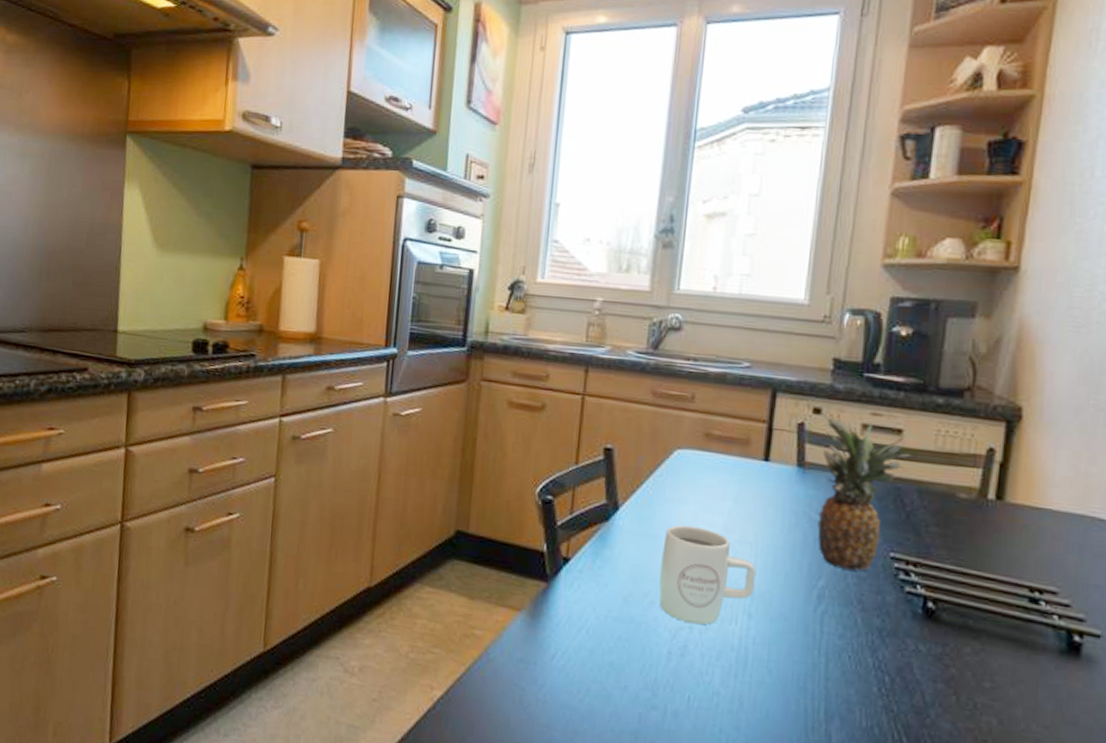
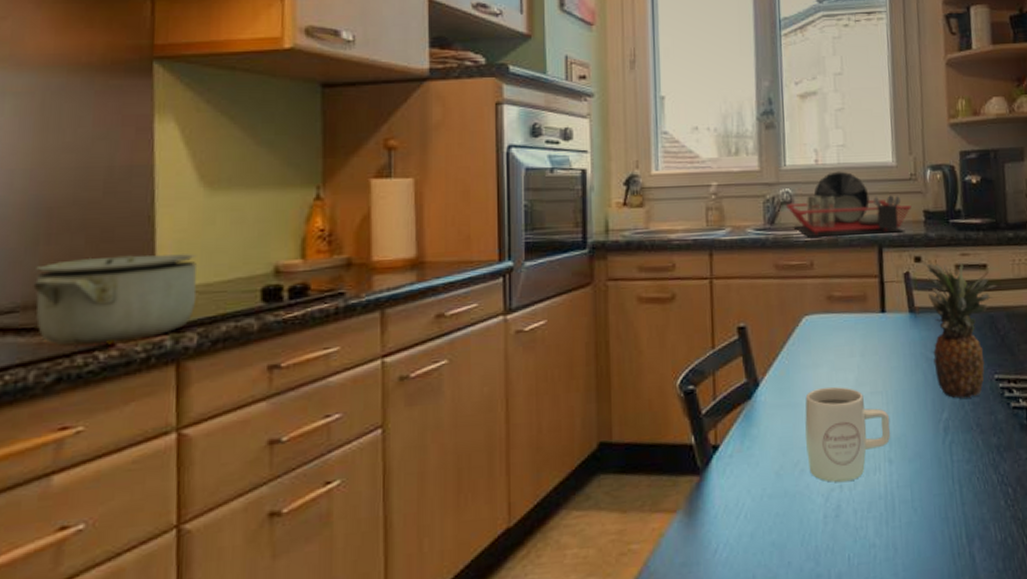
cooking pot: none [36,296,148,369] -> present [33,254,197,346]
dish rack: none [674,302,819,379] -> present [786,171,912,237]

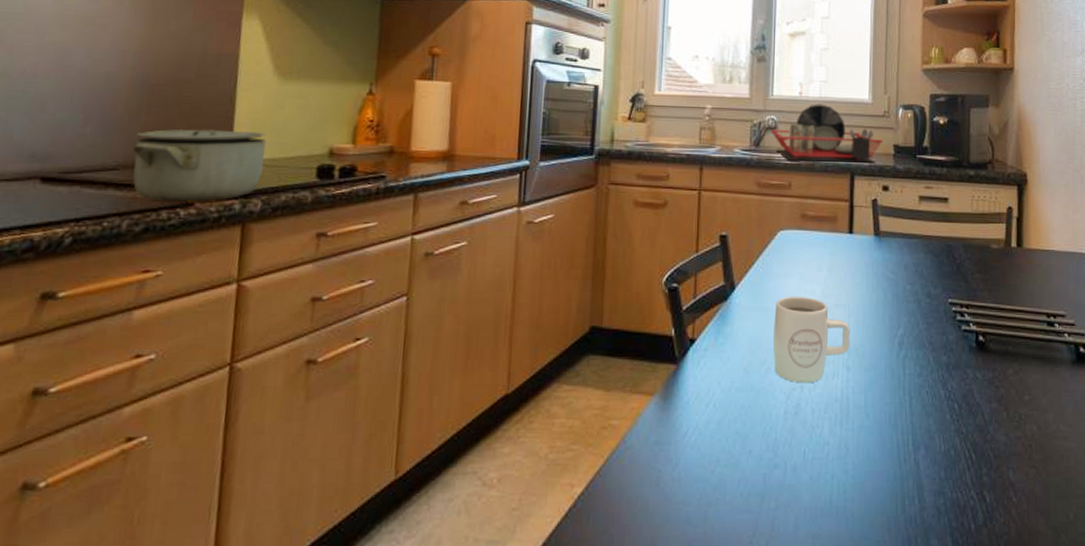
fruit: present [922,262,998,399] -> none [889,191,957,318]

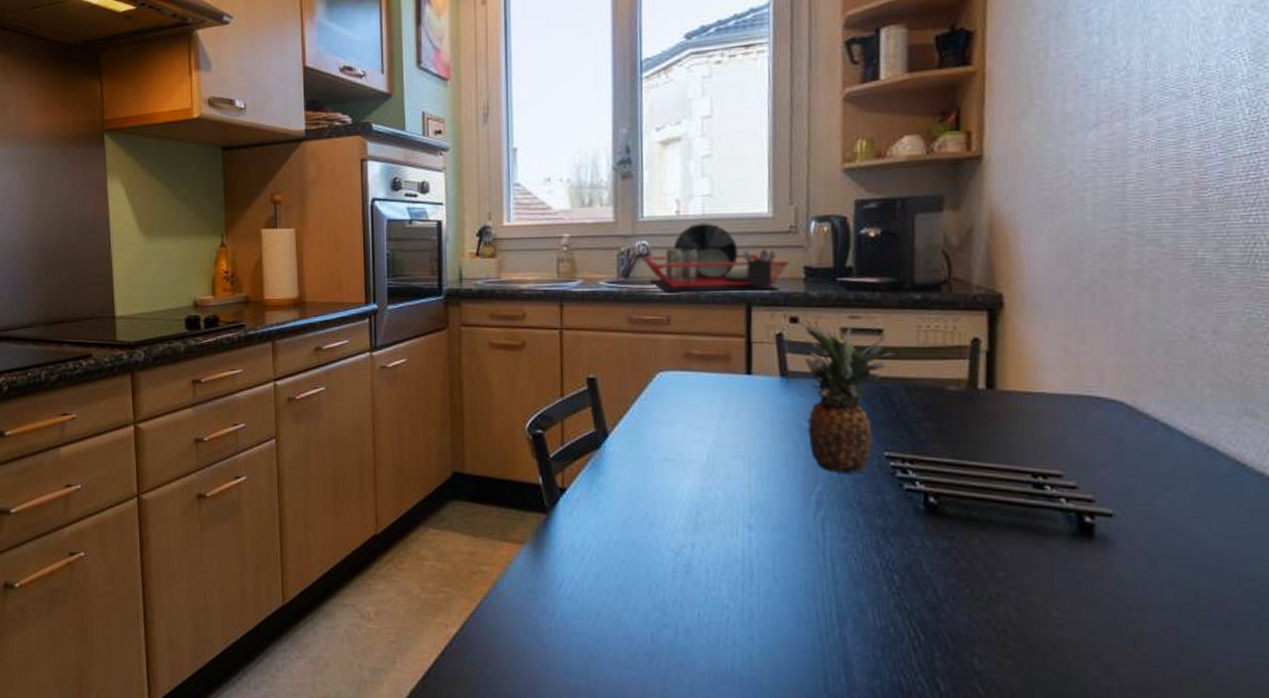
cooking pot: present [133,128,267,203] -> none [40,288,141,355]
mug: present [772,296,850,384] -> none [655,445,752,541]
fruit: none [889,191,957,318] -> present [799,323,896,473]

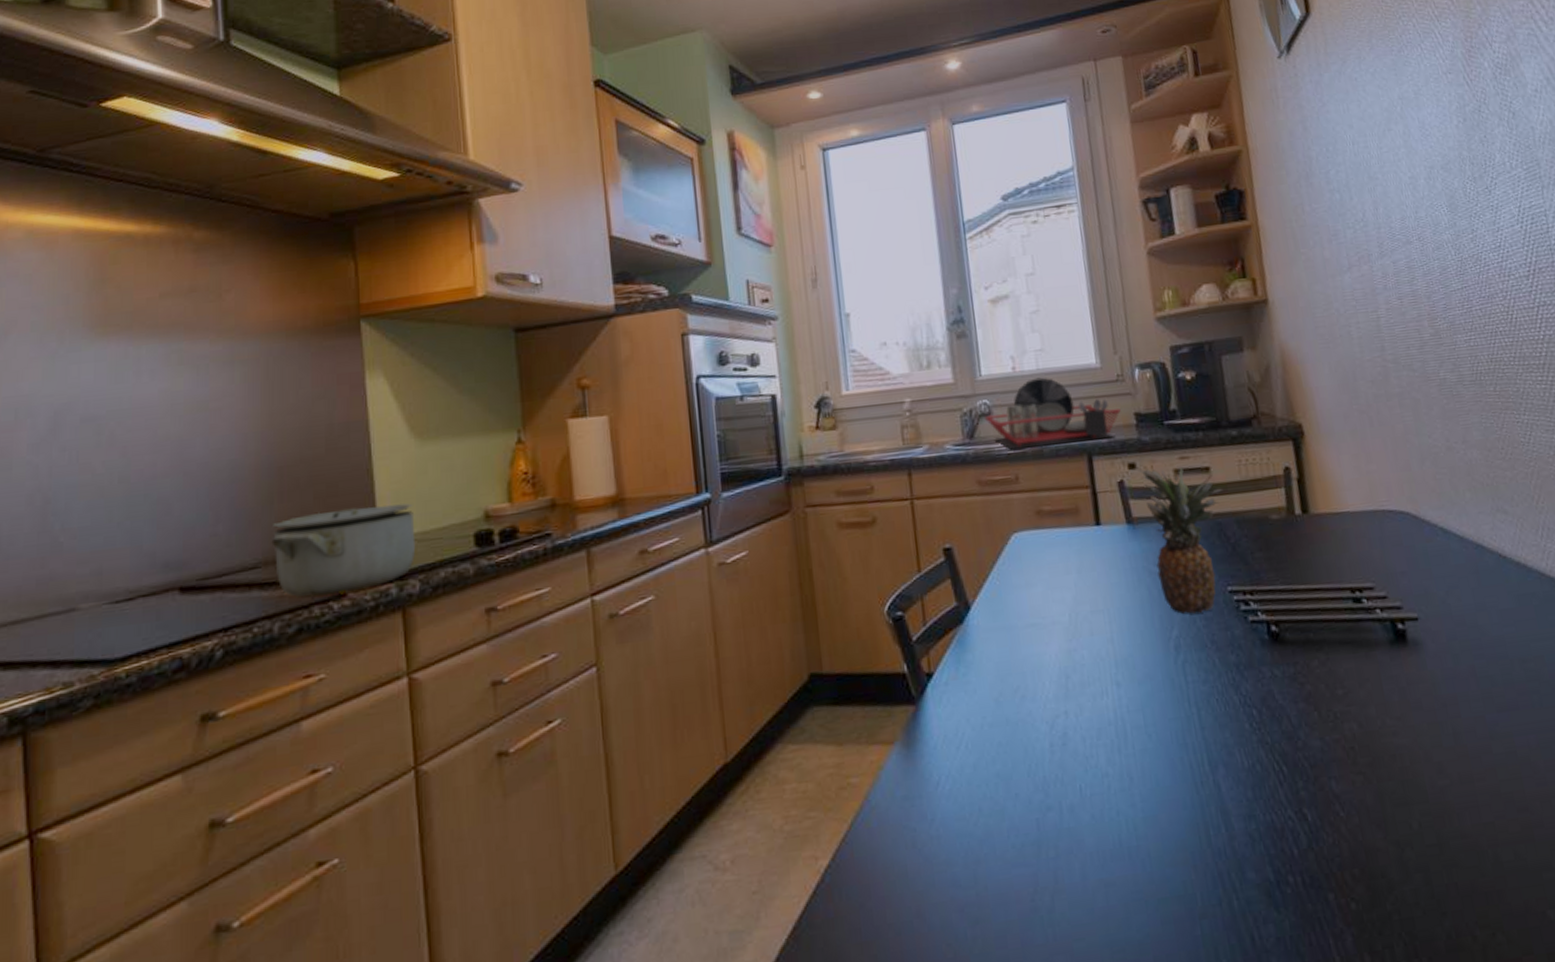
cooking pot: none [40,288,141,355] -> present [271,503,415,598]

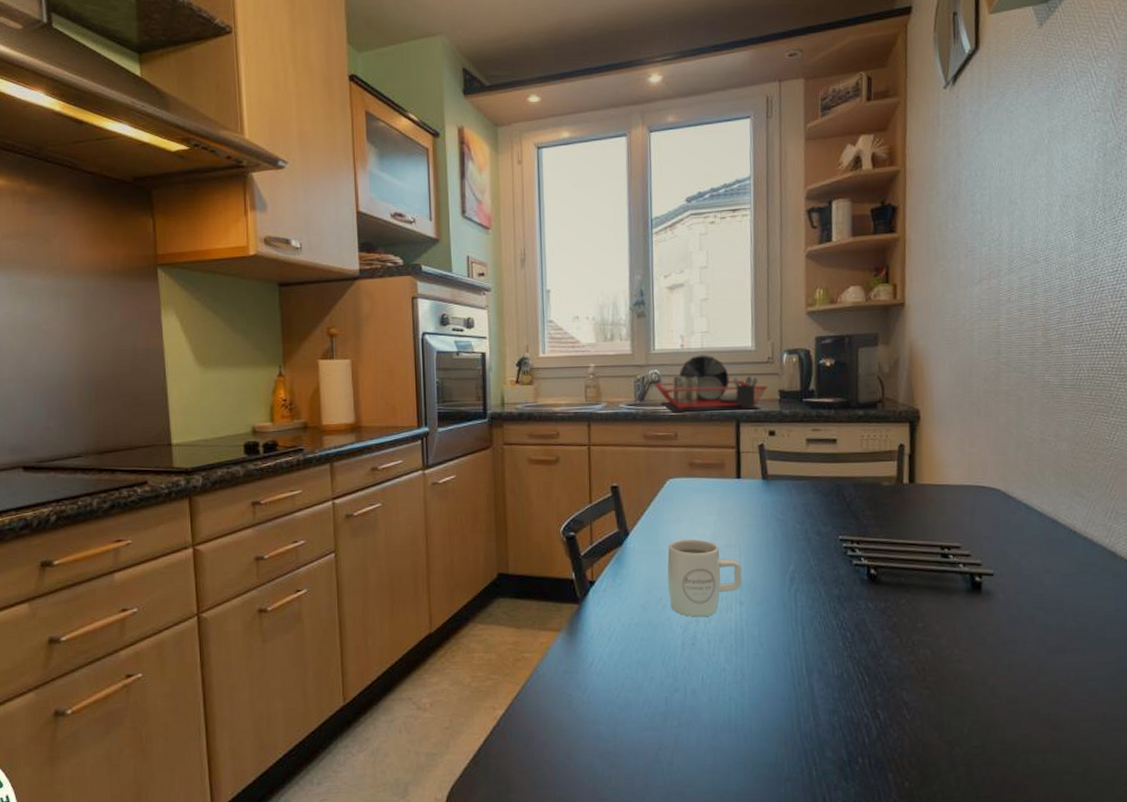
cooking pot: present [271,503,415,598] -> none [90,417,199,483]
mug: none [1020,606,1117,709] -> present [667,539,742,618]
fruit: present [1137,468,1224,614] -> none [776,436,846,555]

